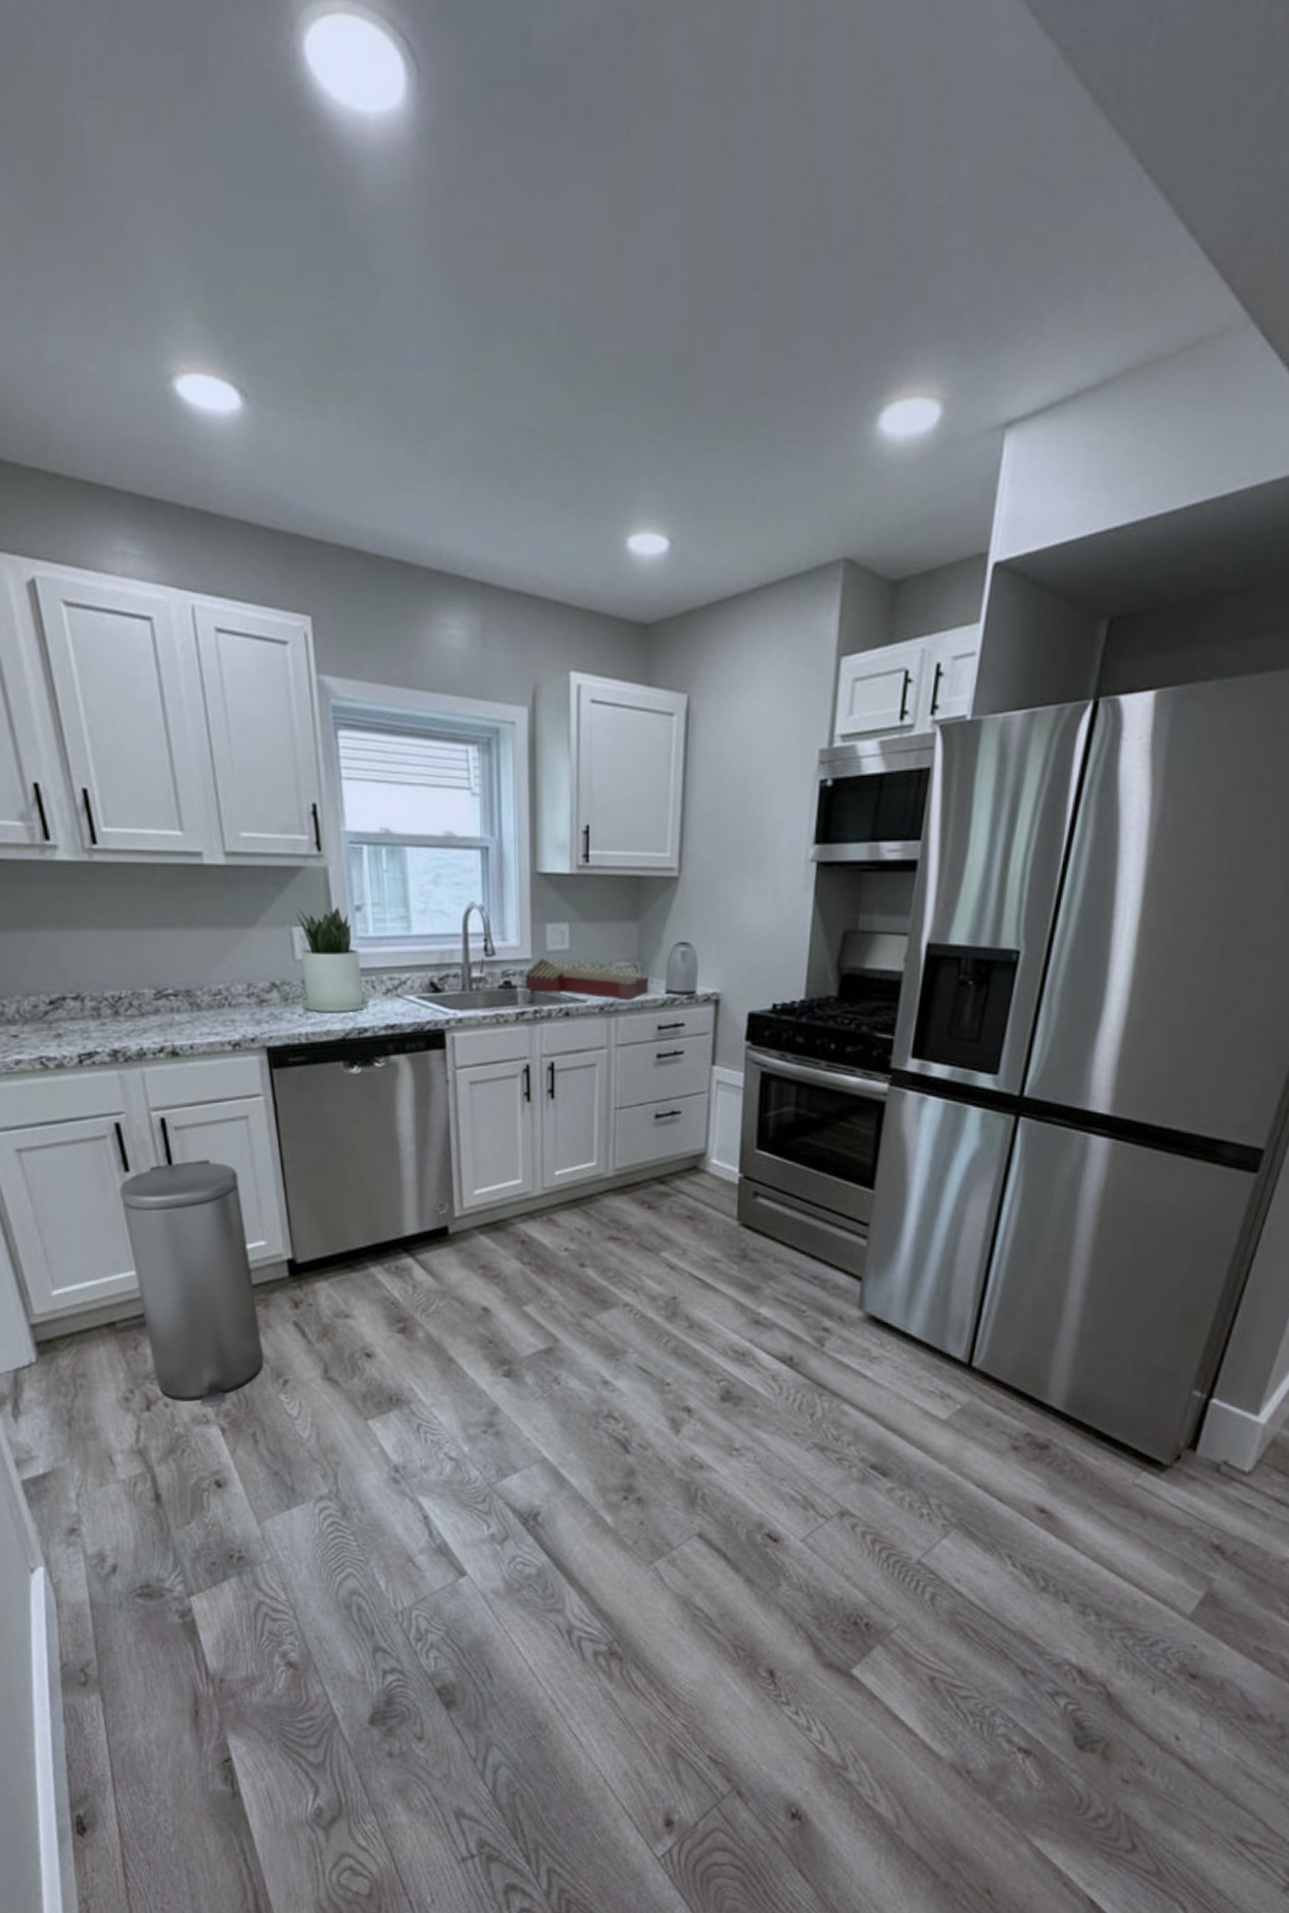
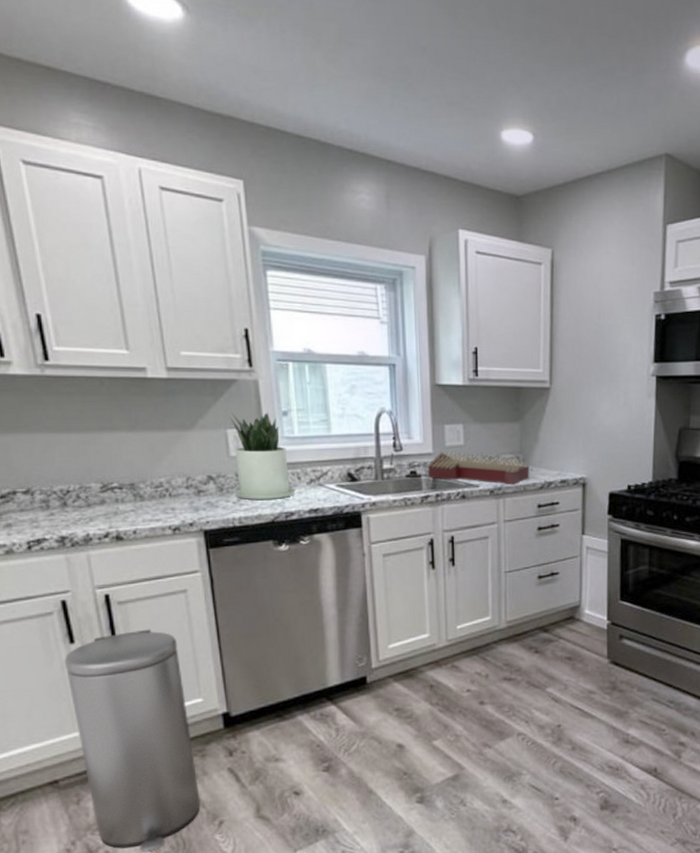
kettle: present [665,942,699,997] -> none [542,438,569,481]

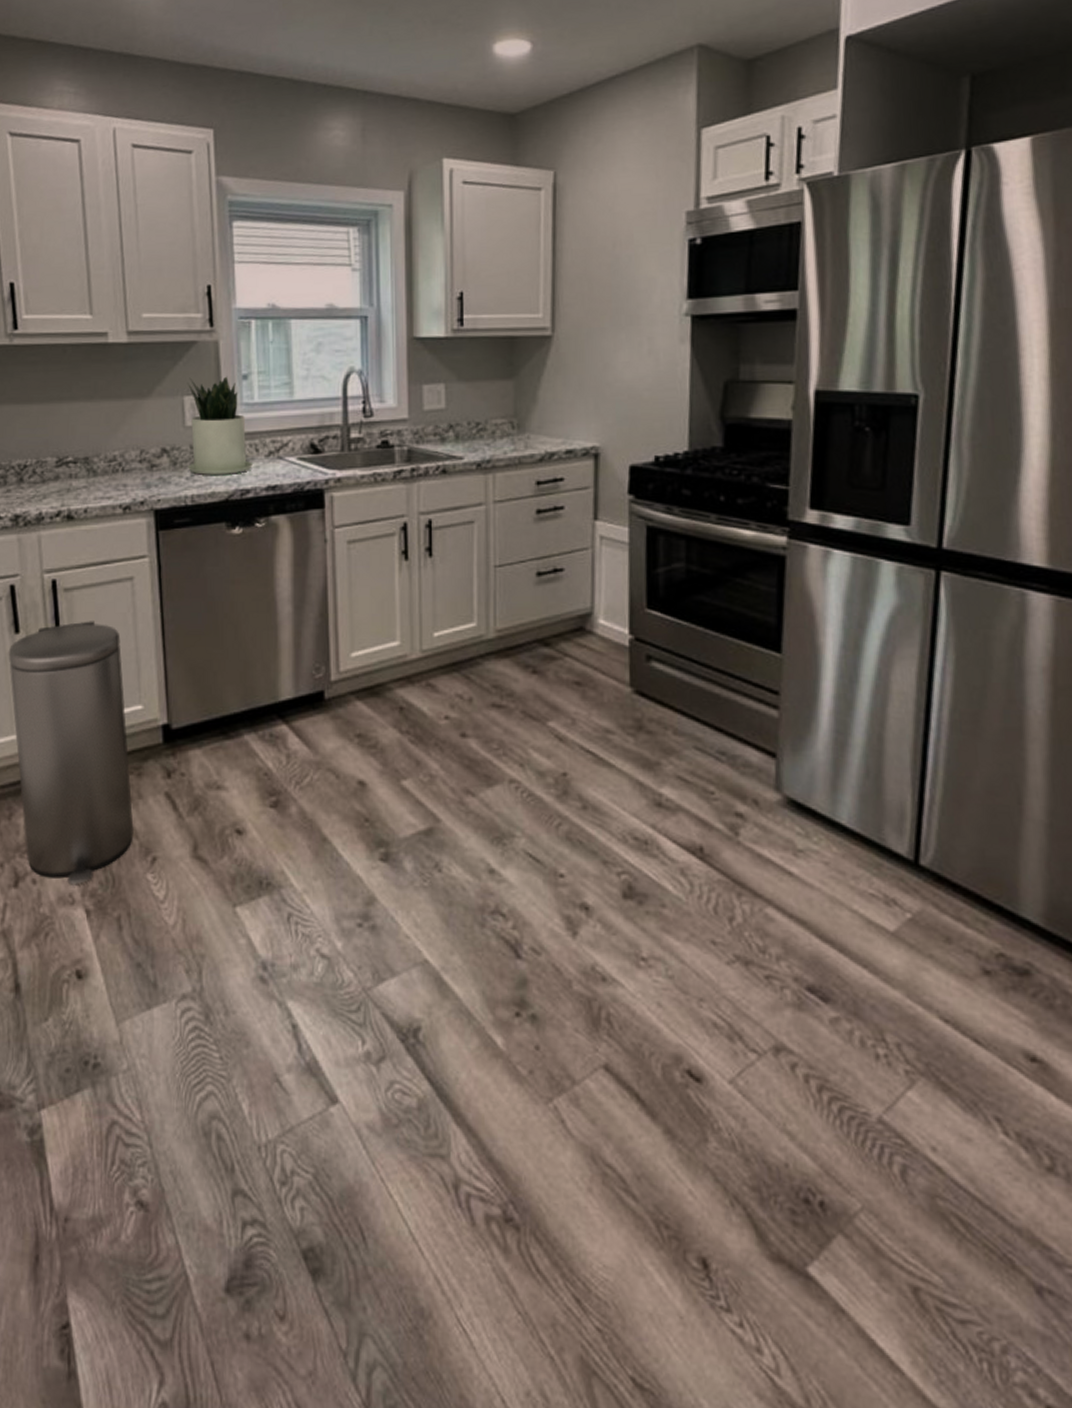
dish rack: present [427,452,530,486] -> none [402,417,526,457]

